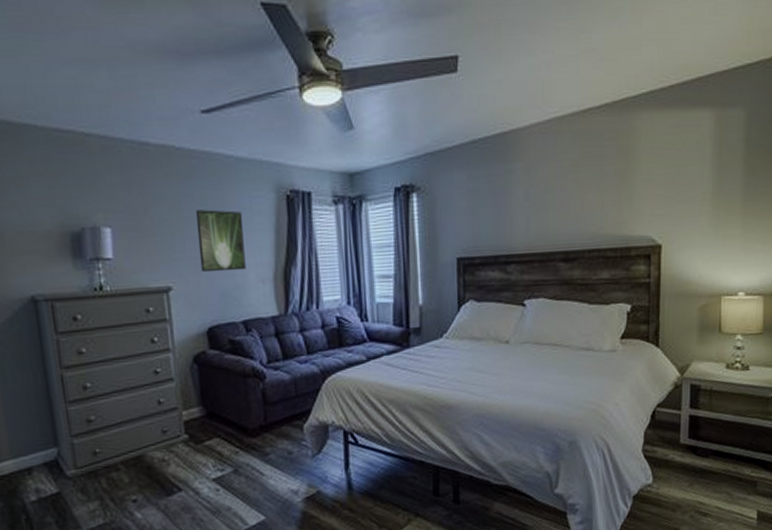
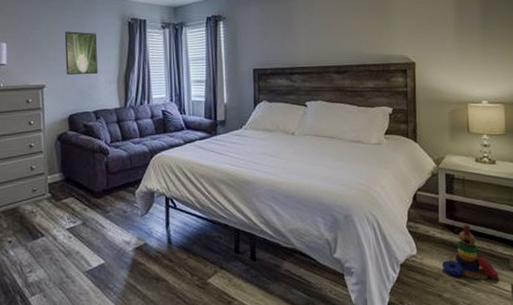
stacking toy: none [680,444,744,508] -> present [441,224,499,280]

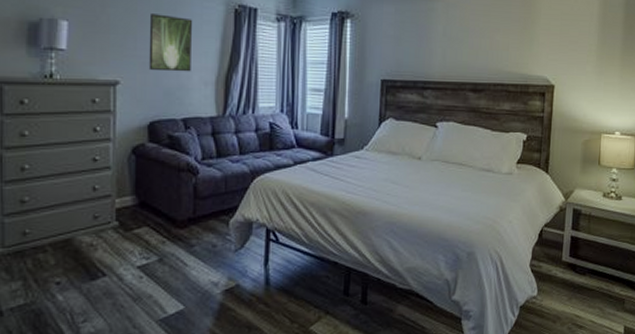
stacking toy: present [441,224,499,280] -> none [560,263,614,322]

